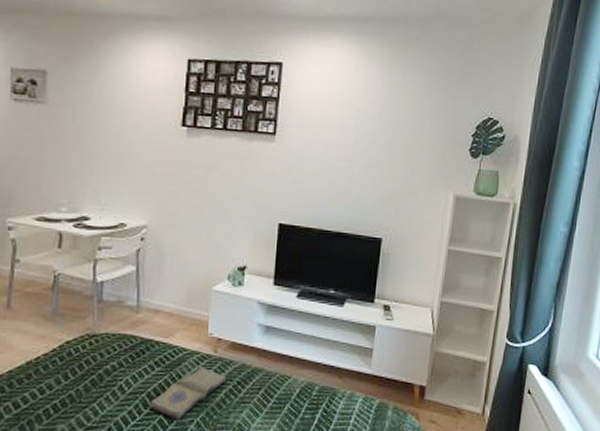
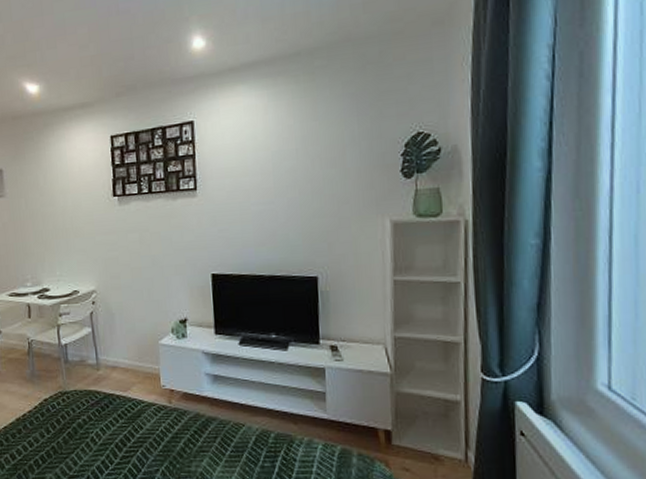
diary: present [150,366,226,420] -> none [119,417,183,469]

